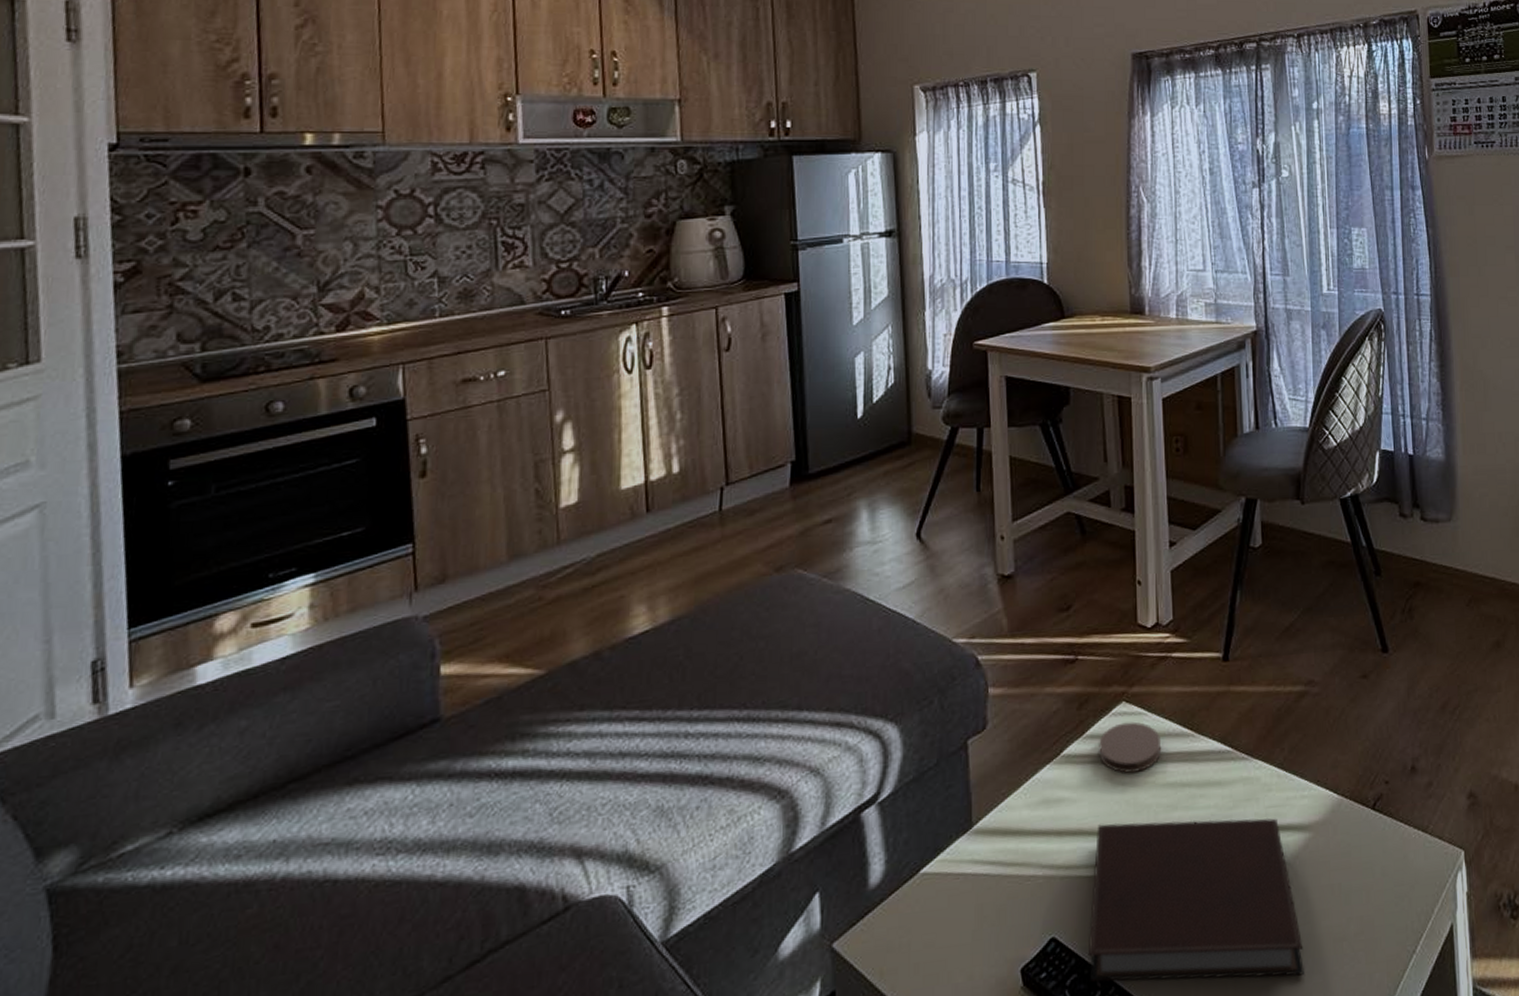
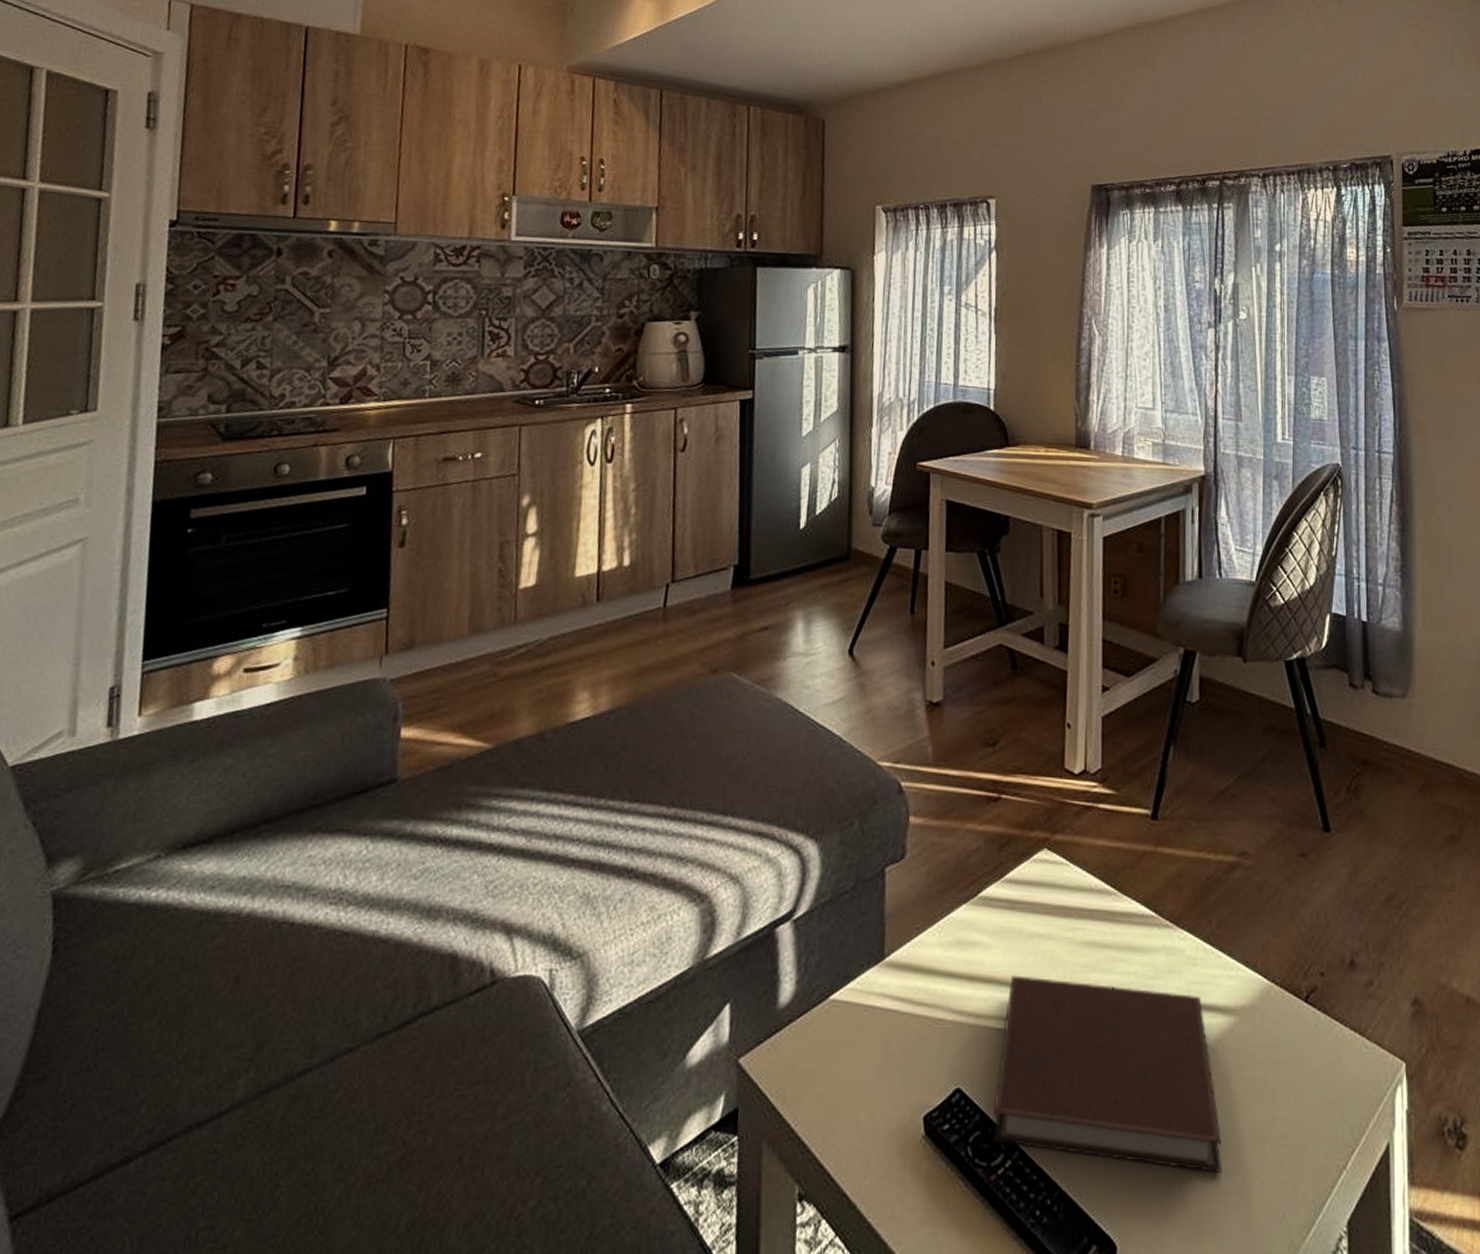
coaster: present [1099,721,1162,774] -> none [1017,870,1083,926]

